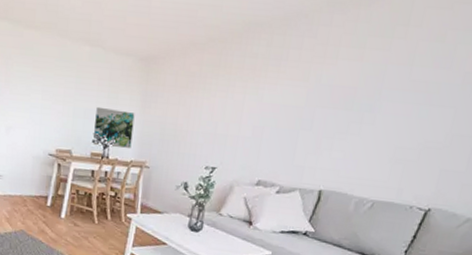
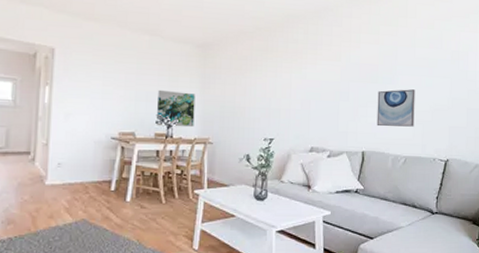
wall art: none [342,119,402,167] -> present [376,89,415,127]

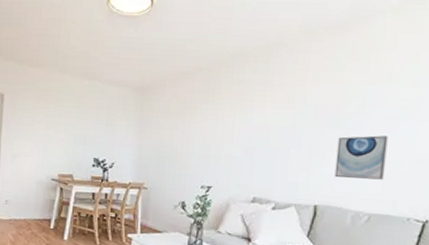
wall art: present [157,89,196,128] -> none [93,133,132,172]

